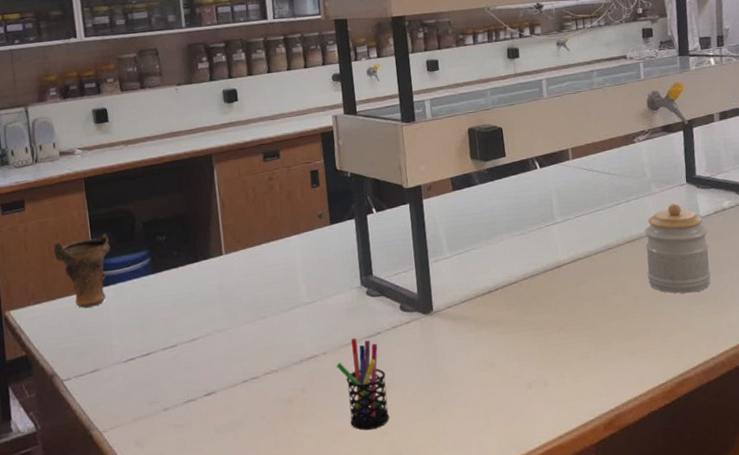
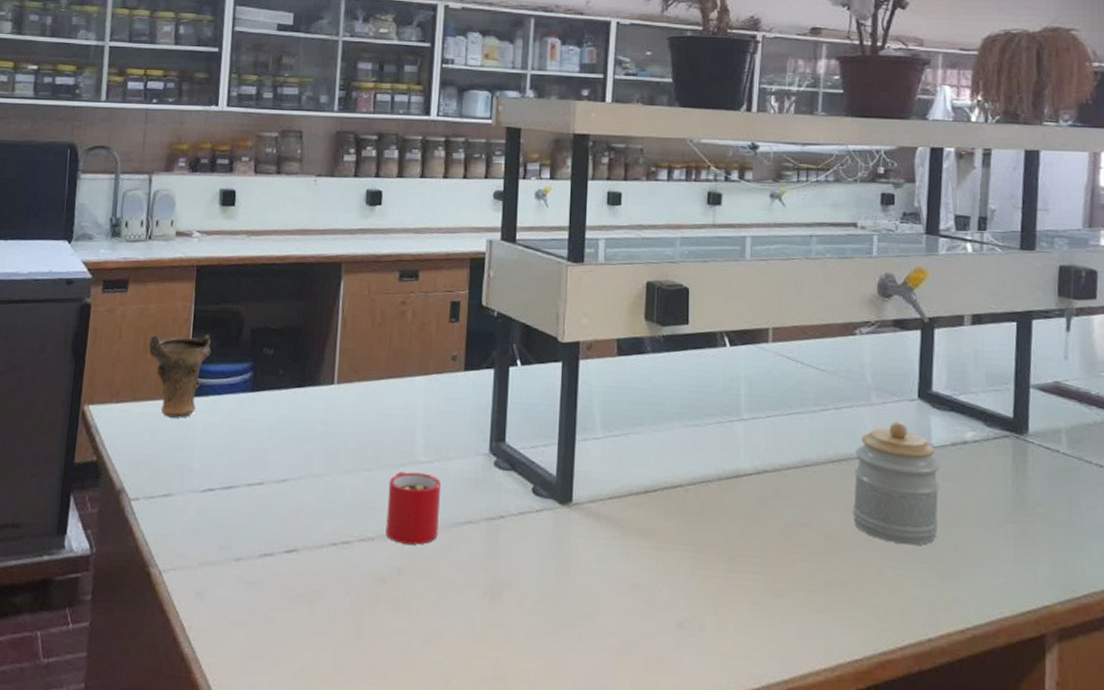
mug: none [282,311,329,370] -> present [385,471,441,545]
pen holder: present [337,338,389,430] -> none [445,516,502,639]

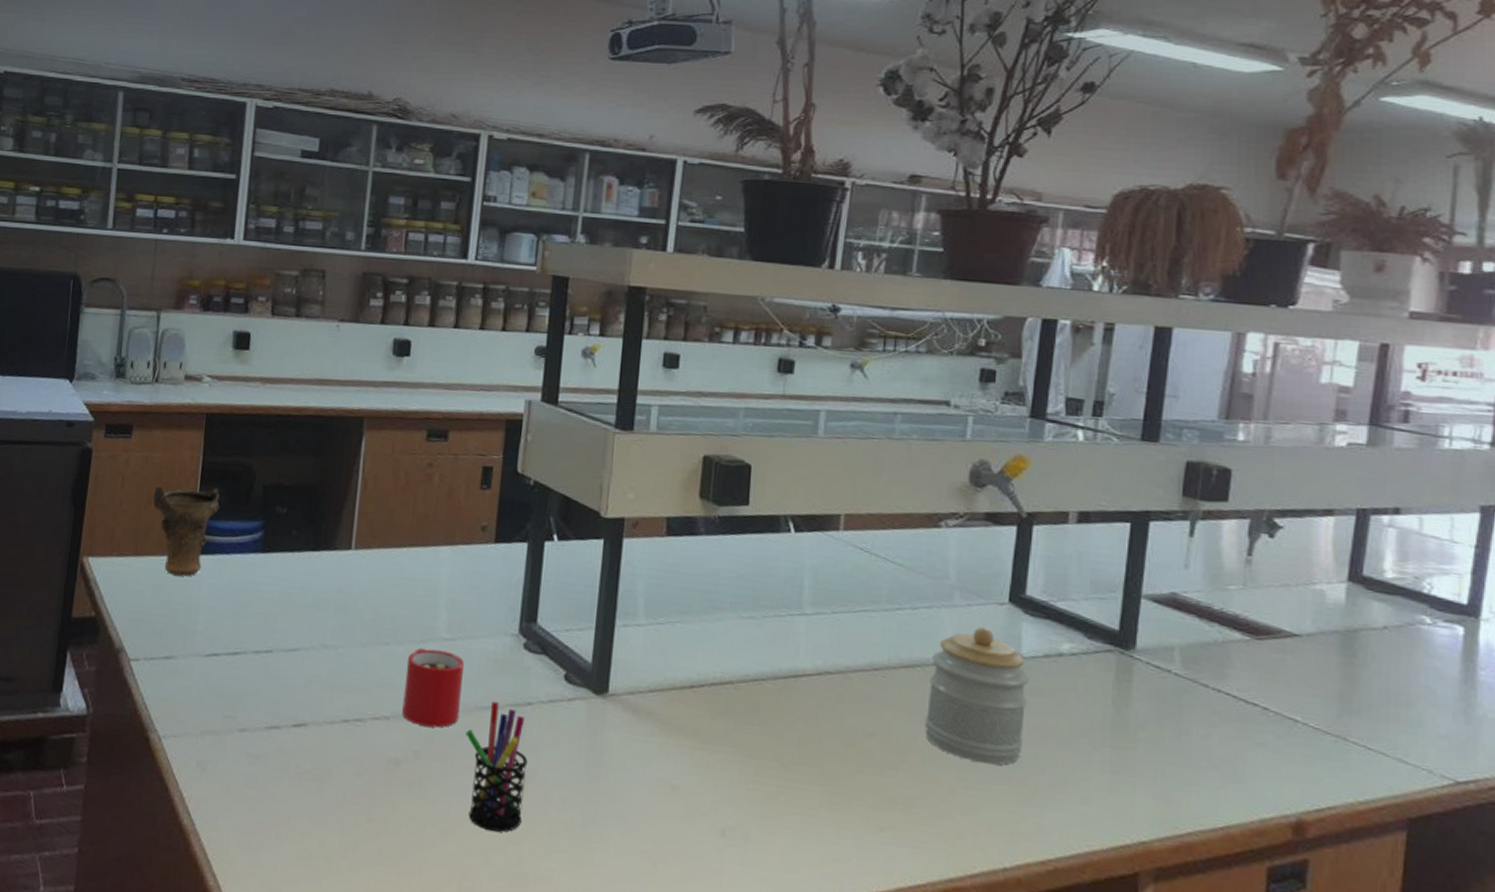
pen holder: none [445,516,502,639] -> present [466,701,528,832]

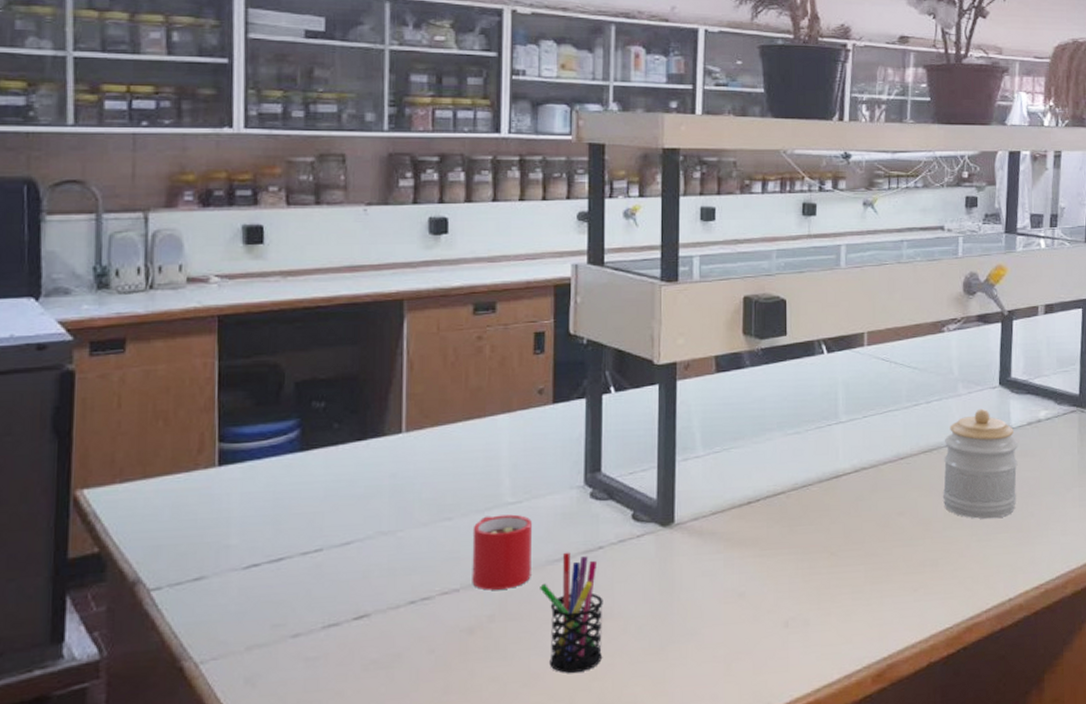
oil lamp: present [153,486,221,577] -> none [161,392,245,492]

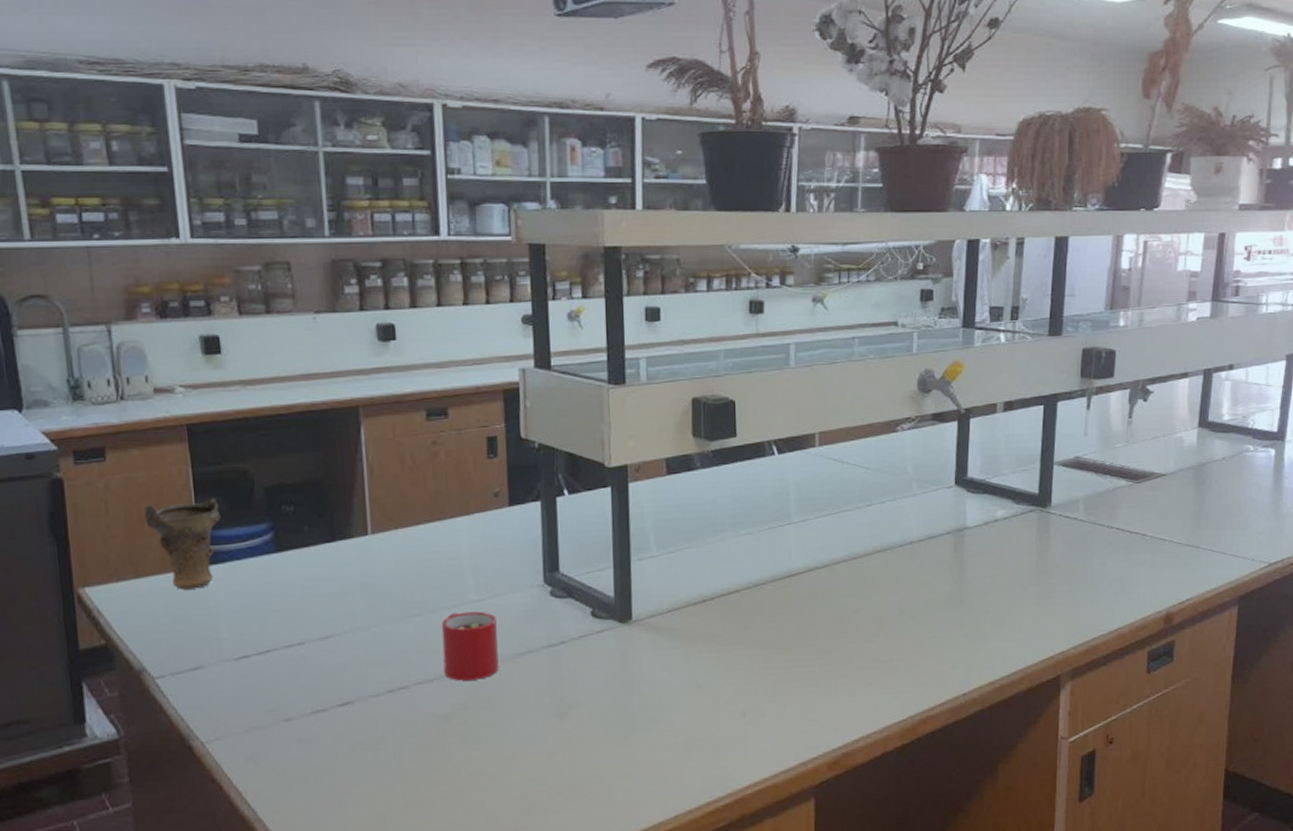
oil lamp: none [161,392,245,492] -> present [144,497,221,590]
pen holder: present [540,552,603,673] -> none [508,646,569,756]
jar: present [942,408,1019,520] -> none [896,508,975,617]

